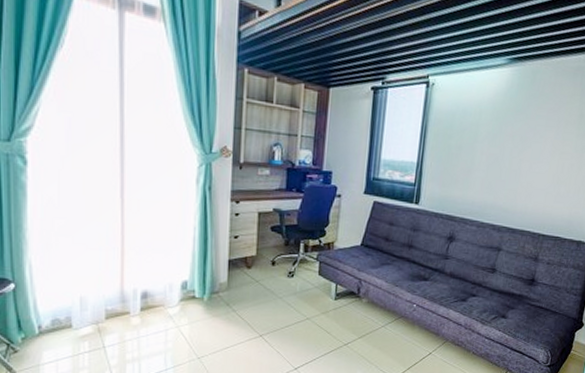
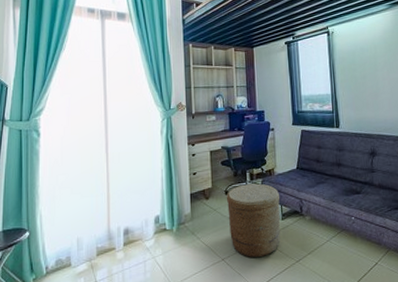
basket: none [272,256,337,338] -> present [226,183,281,259]

